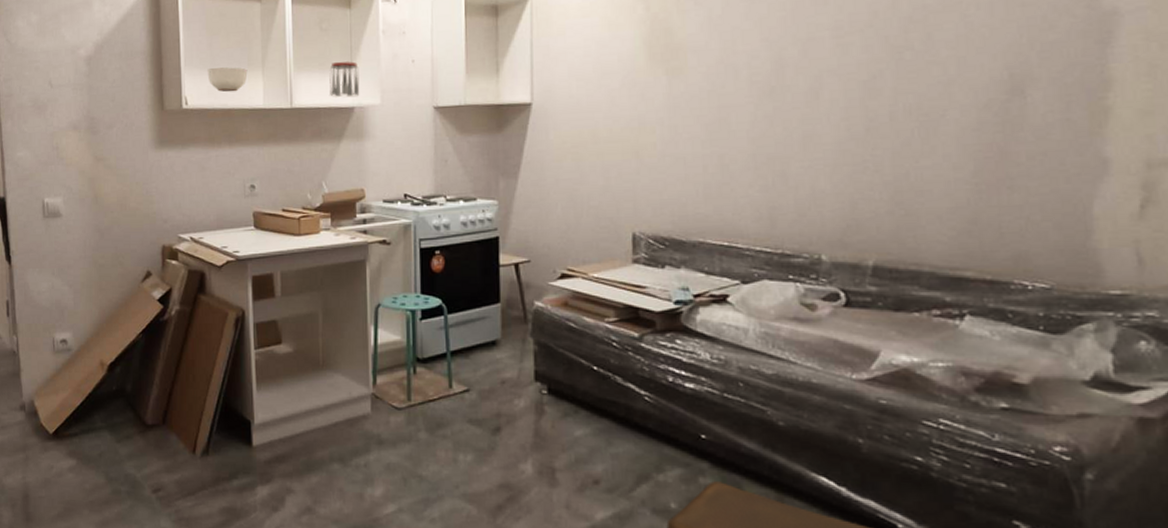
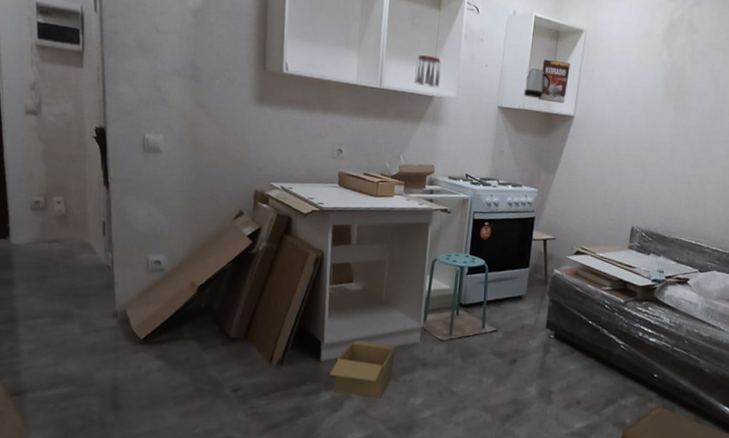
bowl: present [207,67,248,93] -> none [308,40,345,66]
cardboard box: none [264,416,344,491] -> present [330,340,398,399]
kettle: none [463,53,496,90] -> present [523,68,551,99]
cereal box: none [482,40,518,91] -> present [538,59,571,104]

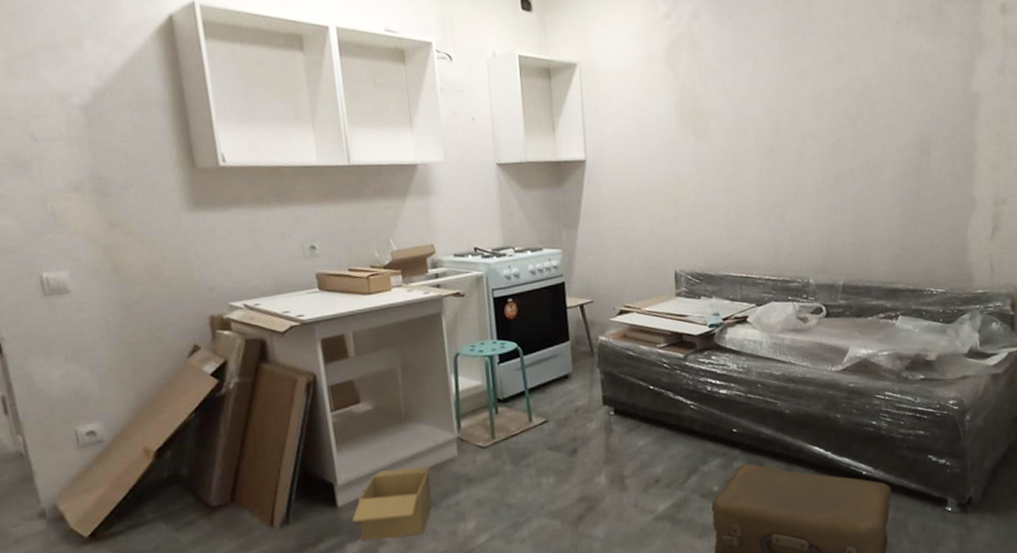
jar: present [414,55,442,88] -> none [388,118,422,155]
kettle: present [523,68,551,99] -> none [521,113,553,148]
cereal box: present [538,59,571,104] -> none [538,101,572,149]

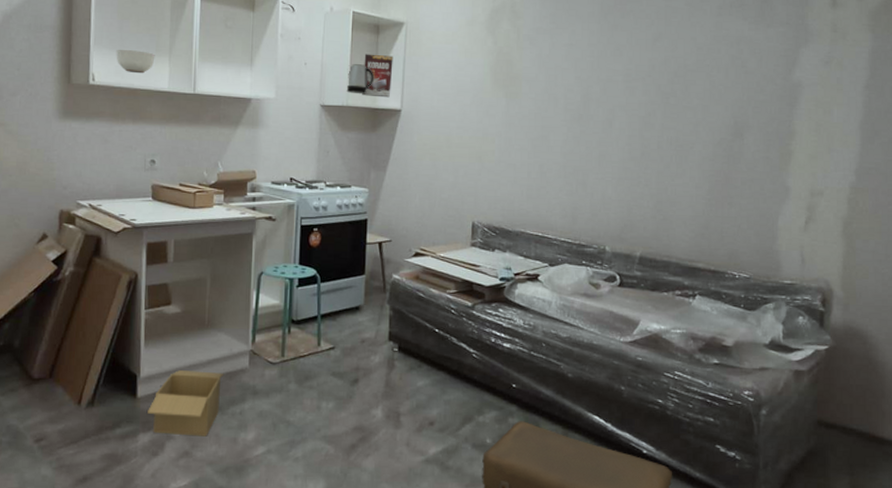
bowl: none [246,121,296,149] -> present [116,49,155,74]
kettle: none [521,113,553,148] -> present [346,63,375,95]
cereal box: none [538,101,572,149] -> present [362,54,393,98]

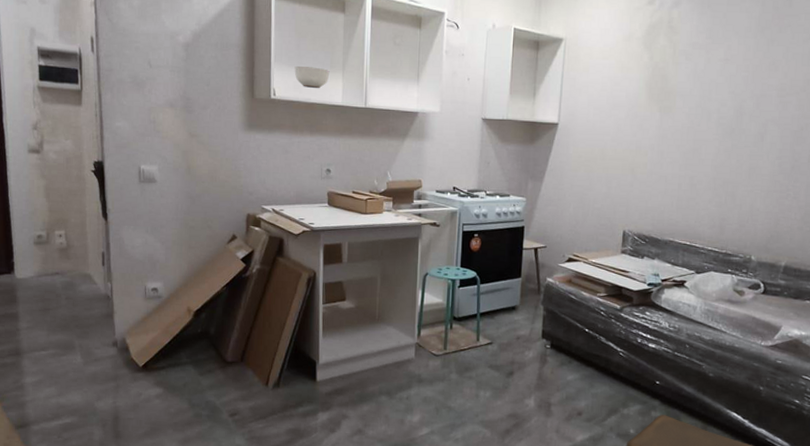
cardboard box: present [148,370,224,437] -> none [326,359,393,417]
kettle: present [346,63,375,95] -> none [506,78,534,109]
cereal box: present [362,54,393,98] -> none [521,69,552,112]

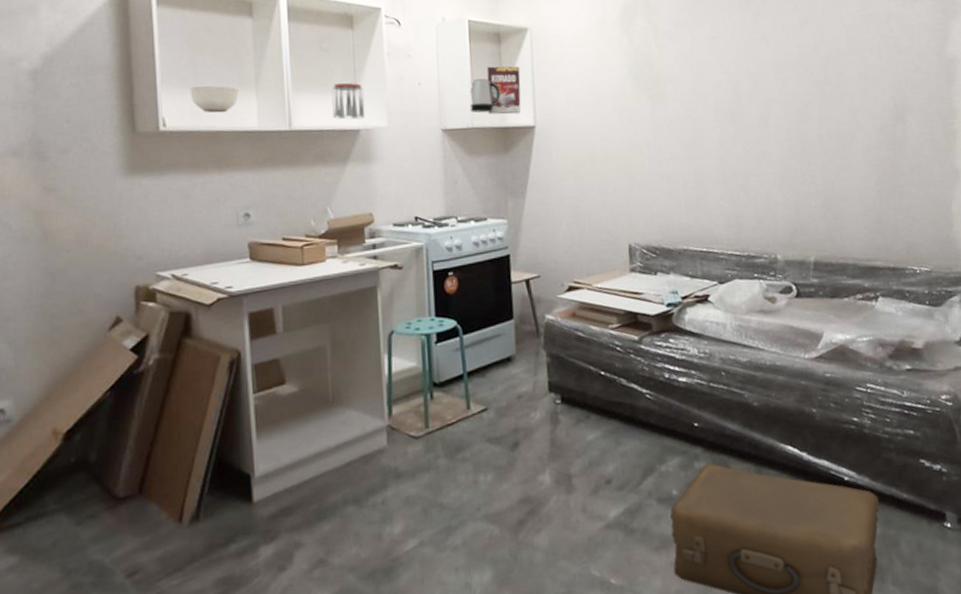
jar: none [398,73,424,104] -> present [332,83,365,120]
kettle: none [506,78,534,109] -> present [469,78,501,113]
cereal box: none [521,69,552,112] -> present [486,66,521,115]

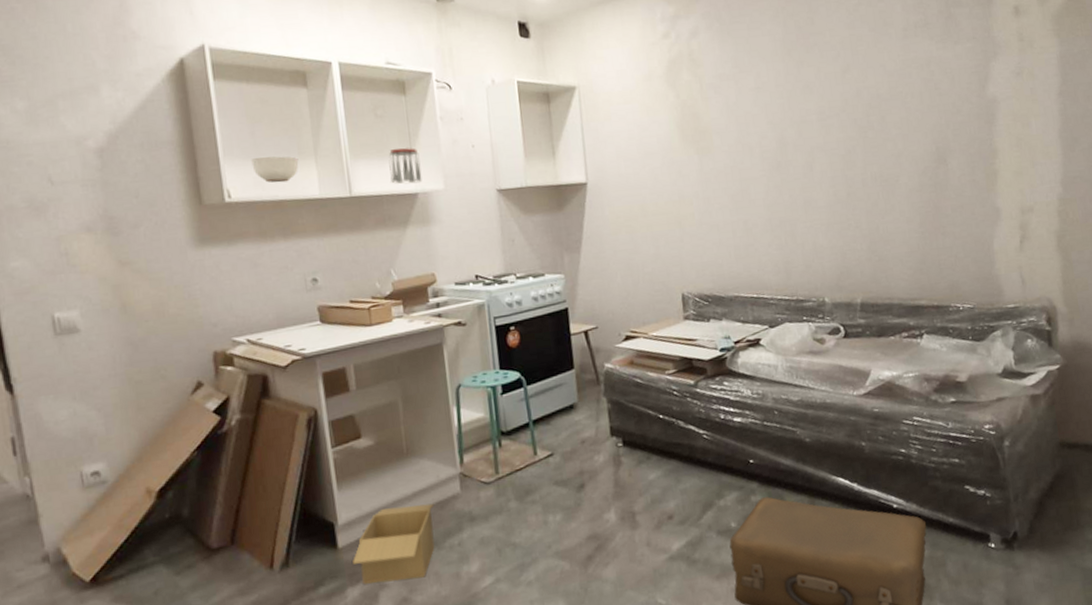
cardboard box: none [268,457,359,543] -> present [353,503,435,584]
kettle: present [469,78,501,113] -> none [521,138,553,172]
cereal box: present [486,66,521,115] -> none [537,125,573,173]

